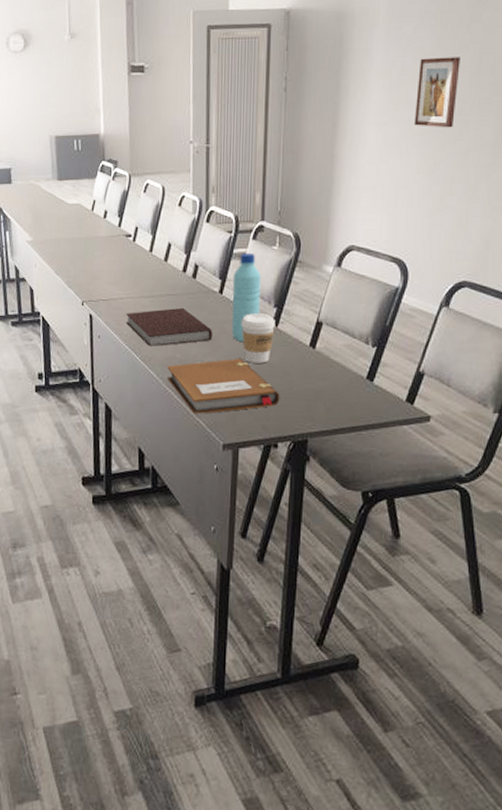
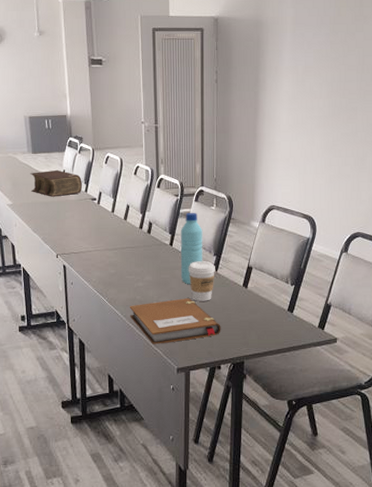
bible: none [55,200,116,233] -> present [30,169,83,197]
notebook: present [125,307,212,346] -> none [93,257,165,290]
wall art: present [414,57,460,128] -> none [316,58,349,113]

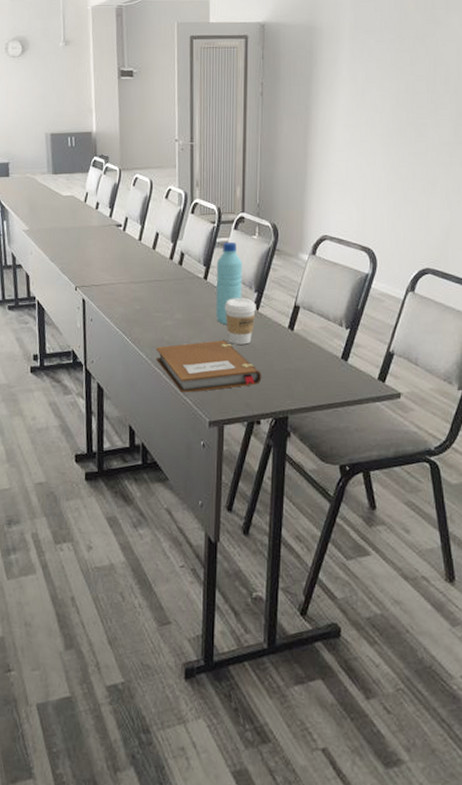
bible: present [30,169,83,197] -> none [50,192,107,222]

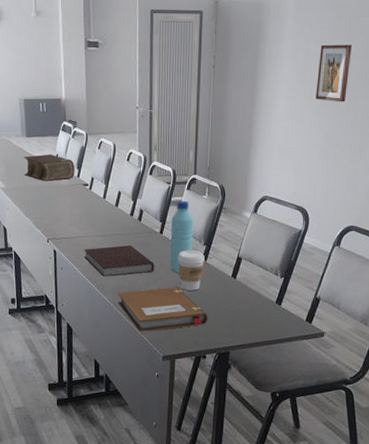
bible: none [50,192,107,222] -> present [24,154,76,181]
notebook: none [116,292,198,329] -> present [83,244,154,277]
wall art: none [378,67,417,130] -> present [315,44,352,103]

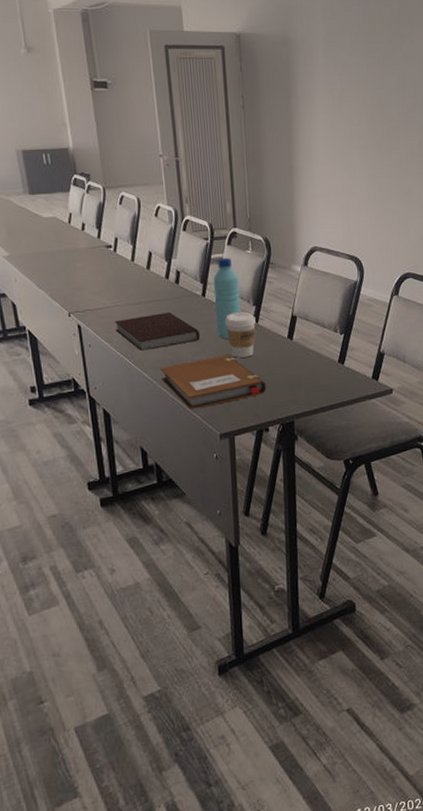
bible: present [24,154,76,181] -> none [29,213,95,246]
wall art: present [315,44,352,103] -> none [355,81,389,143]

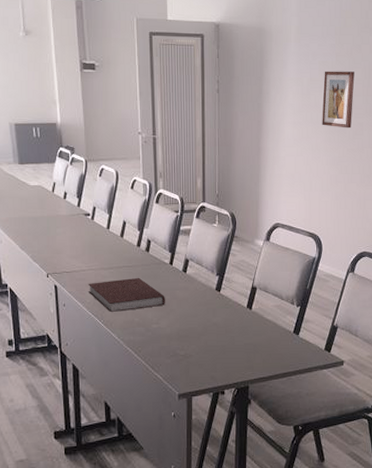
notebook: present [160,355,267,409] -> none [127,320,225,369]
water bottle: present [213,257,241,339] -> none [181,229,205,305]
coffee cup: present [224,312,256,358] -> none [189,281,218,324]
wall art: none [355,81,389,143] -> present [322,71,355,129]

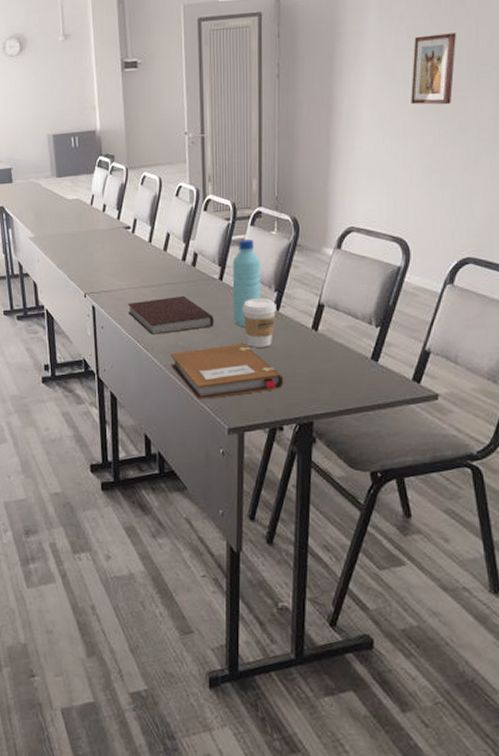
notebook: none [127,320,225,369] -> present [170,344,284,399]
water bottle: none [181,229,205,305] -> present [232,239,261,327]
coffee cup: none [189,281,218,324] -> present [242,298,276,348]

